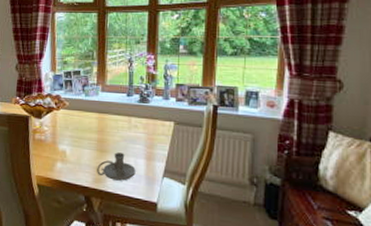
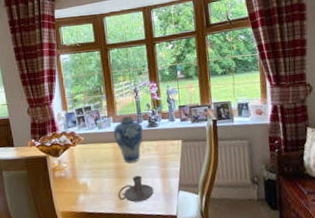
vase: none [100,87,133,138] -> present [113,116,144,164]

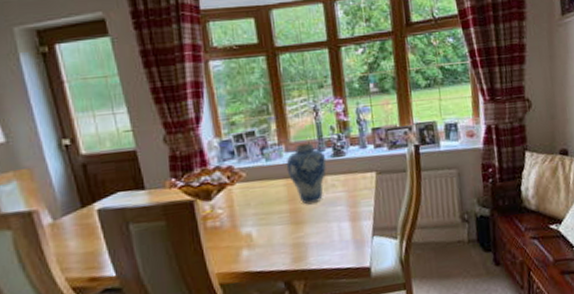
candle holder: present [118,175,154,202] -> none [294,219,341,255]

